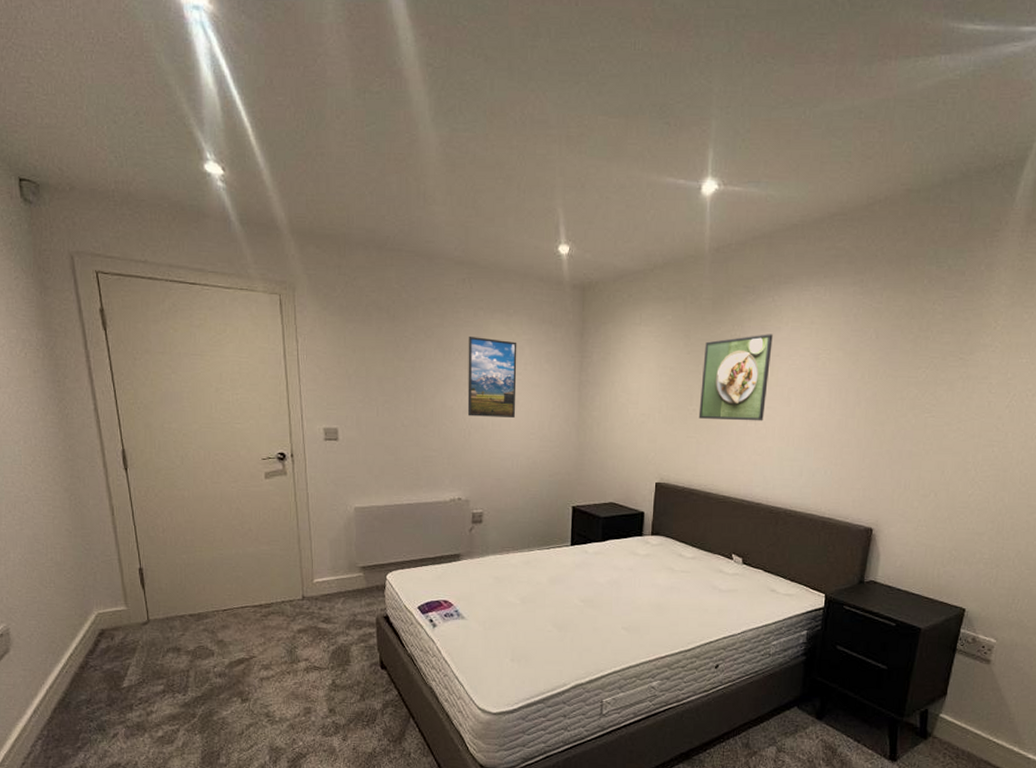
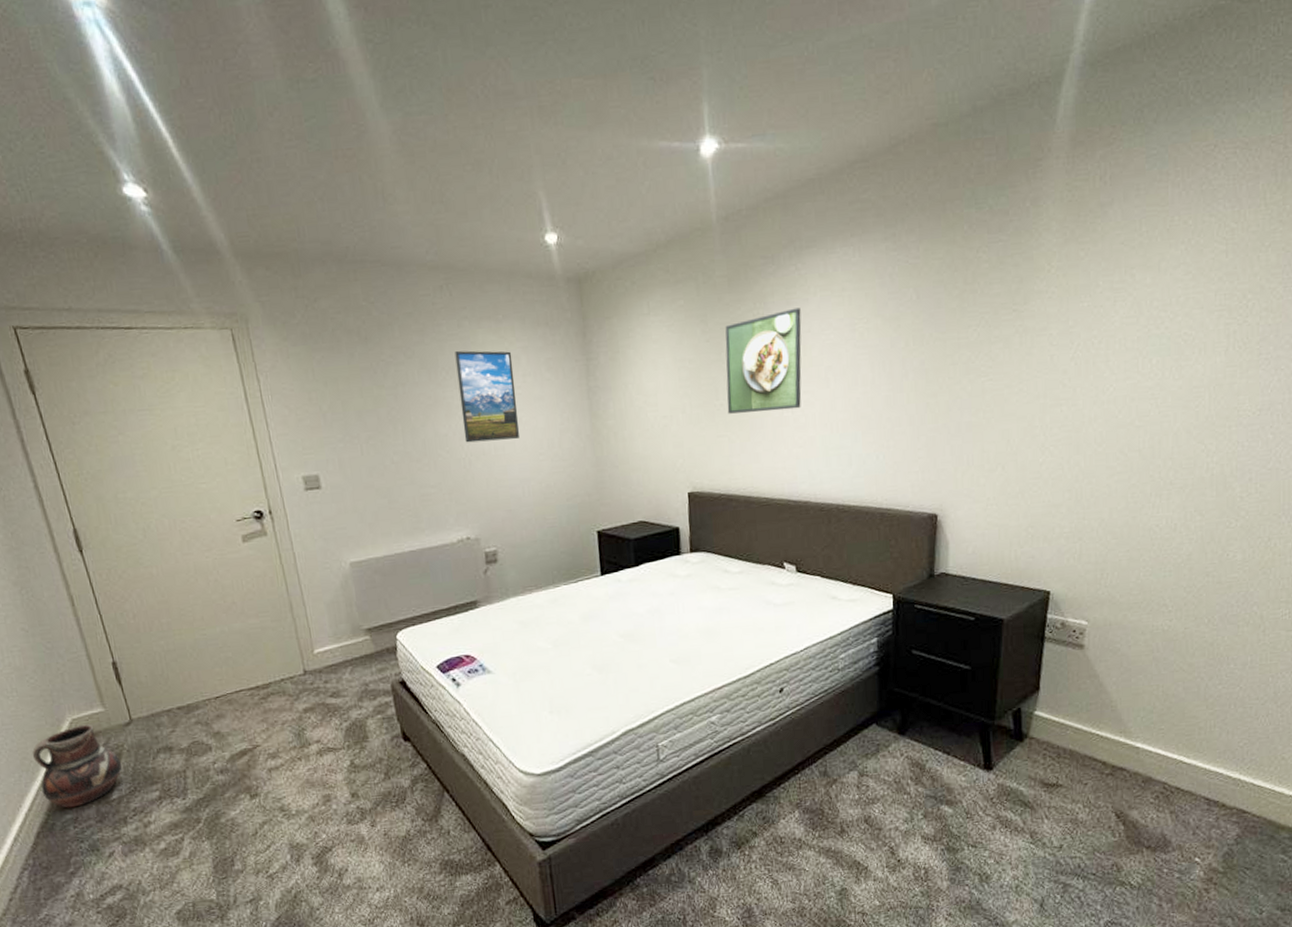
ceramic pot: none [61,619,135,690] -> present [32,724,123,808]

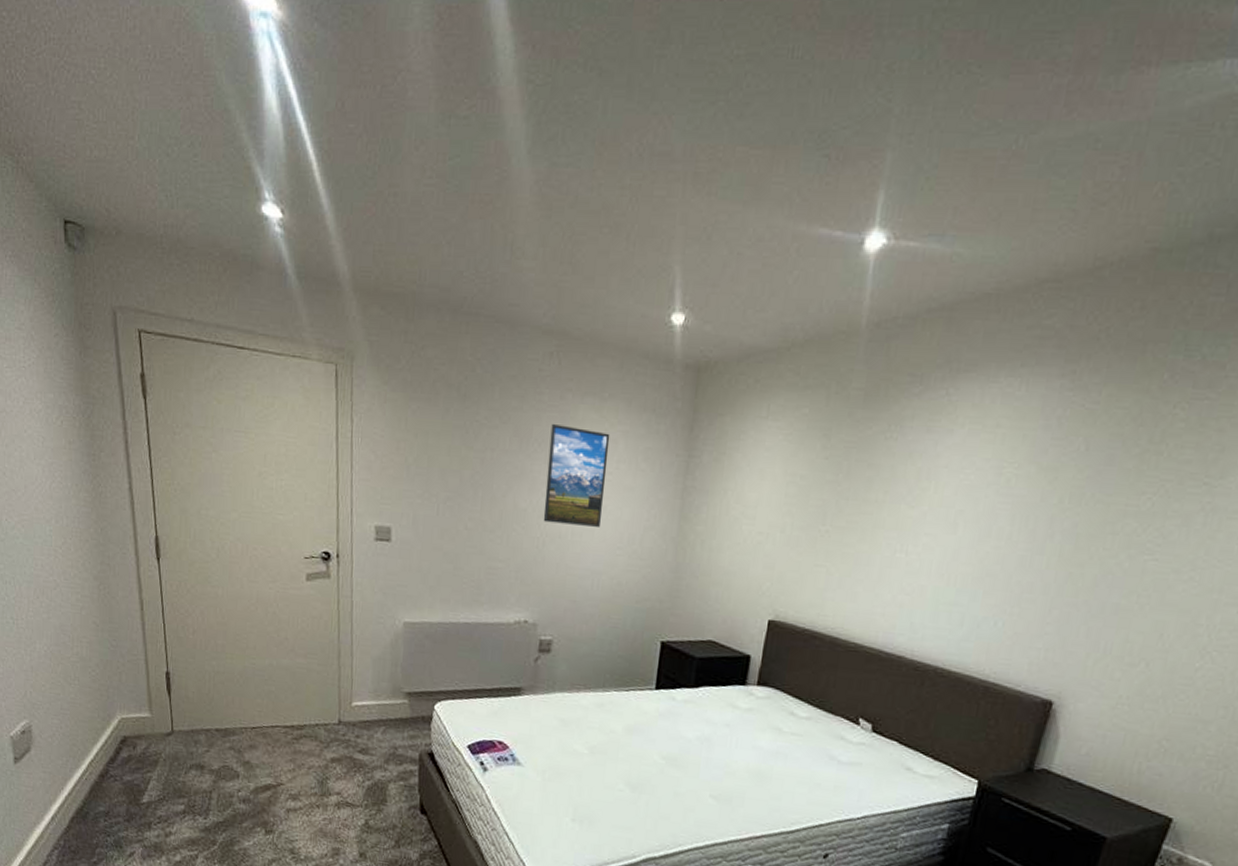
ceramic pot: present [32,724,123,808] -> none [82,725,157,802]
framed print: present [725,307,802,414] -> none [832,437,942,552]

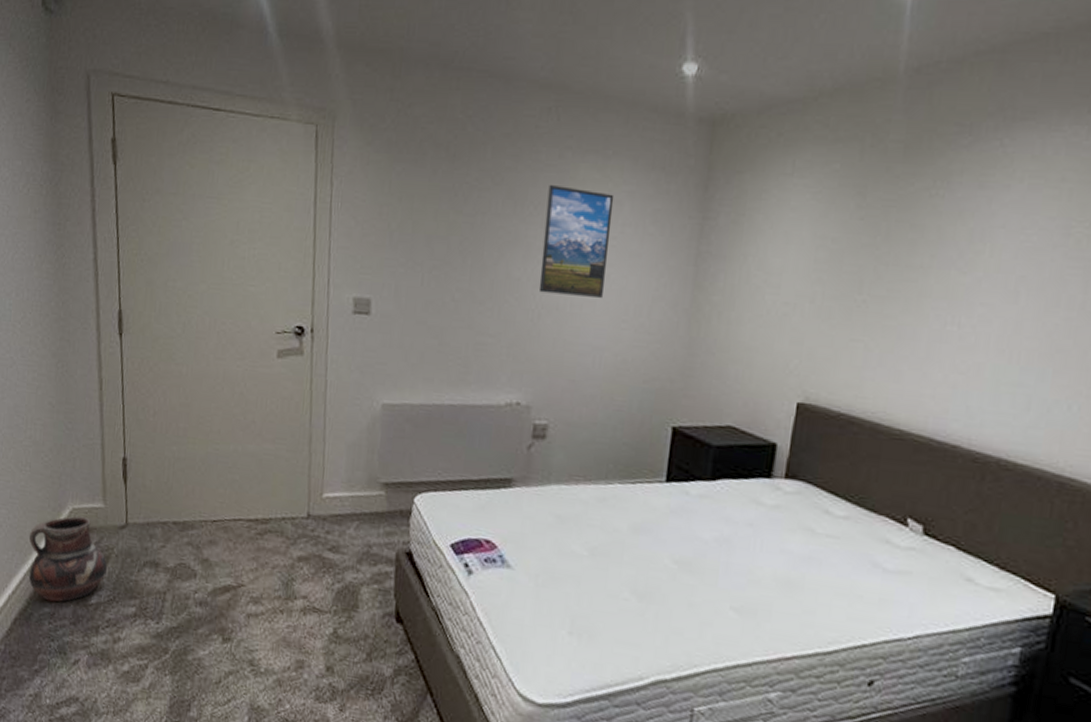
ceramic pot: none [82,725,157,802] -> present [28,516,108,602]

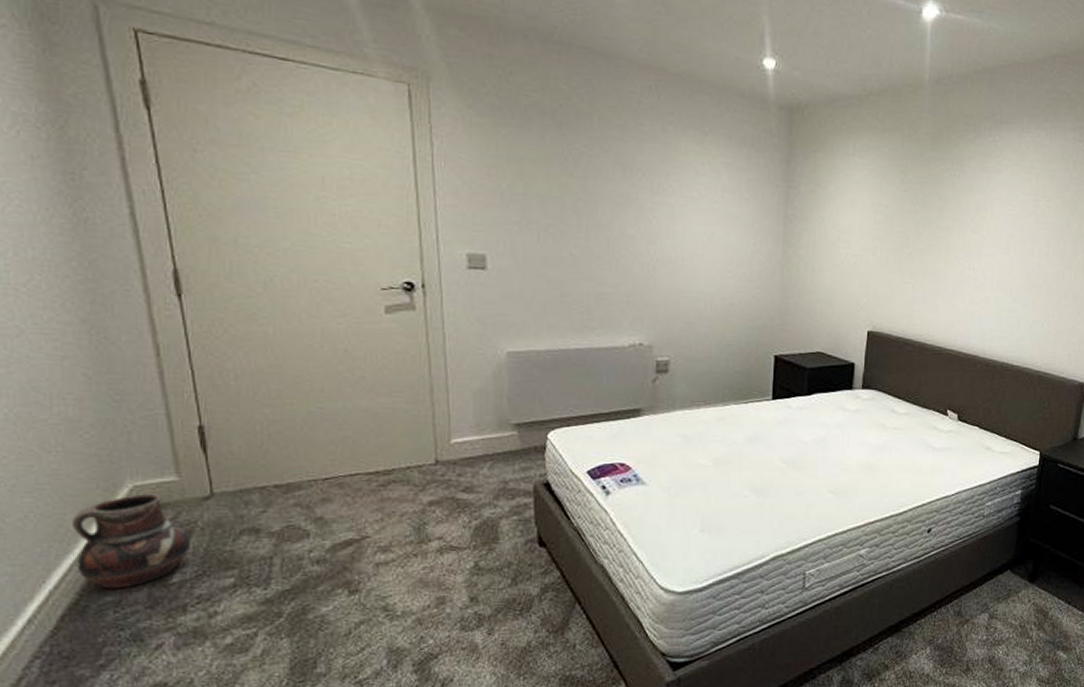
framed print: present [538,184,615,298] -> none [652,153,713,252]

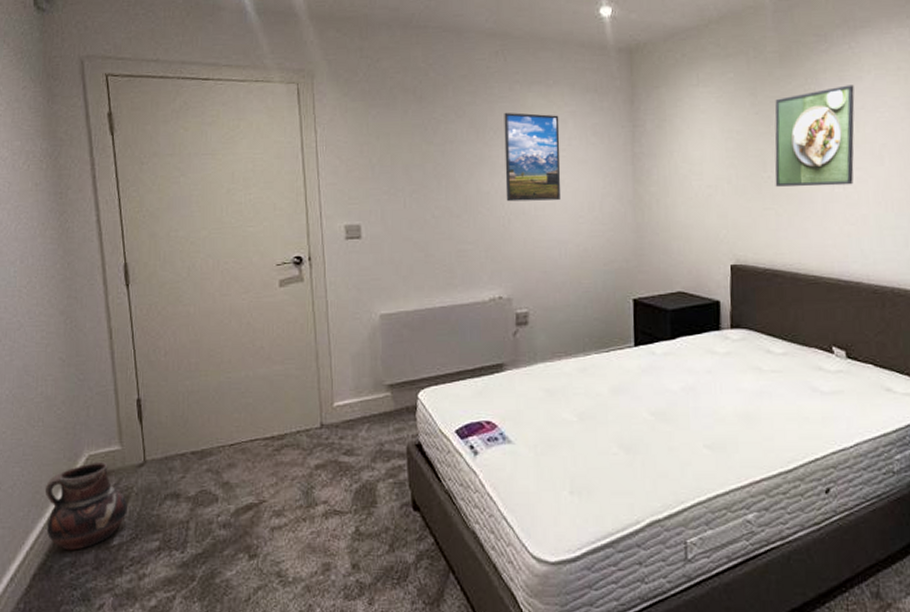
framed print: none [652,153,713,252] -> present [504,112,561,202]
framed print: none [914,175,993,269] -> present [775,85,855,187]

